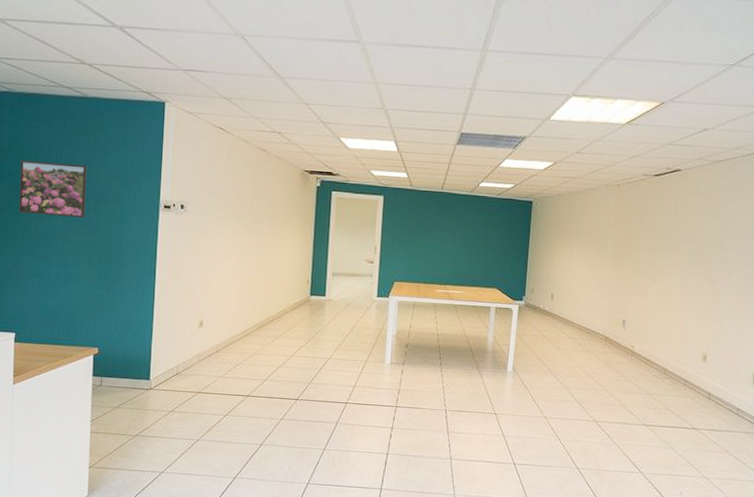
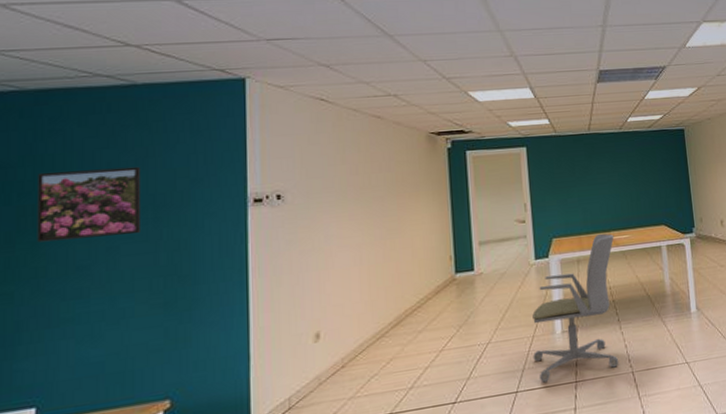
office chair: none [363,285,449,403] -> present [532,233,619,383]

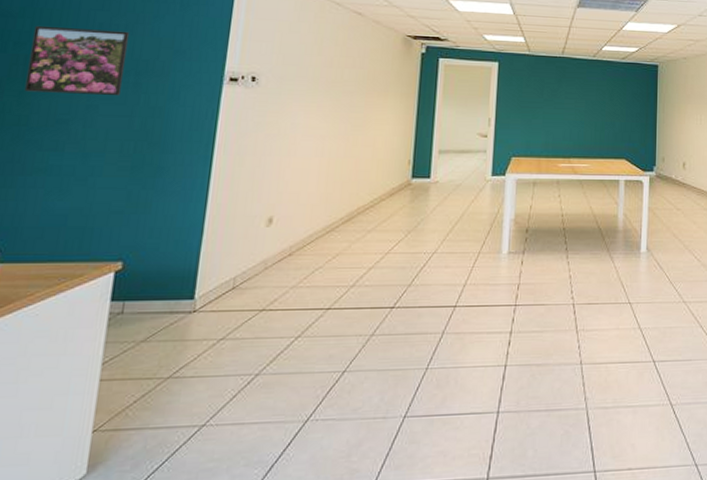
office chair: present [532,233,619,383] -> none [476,159,574,301]

